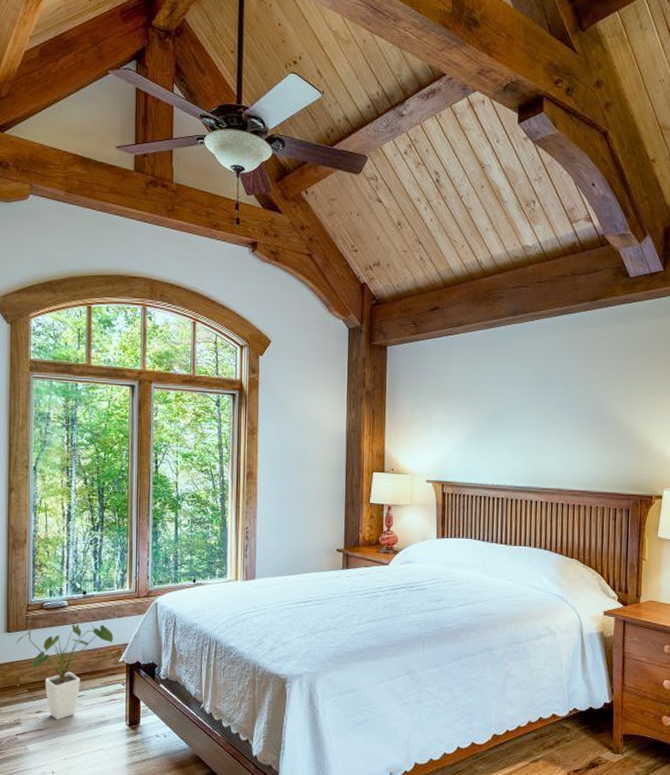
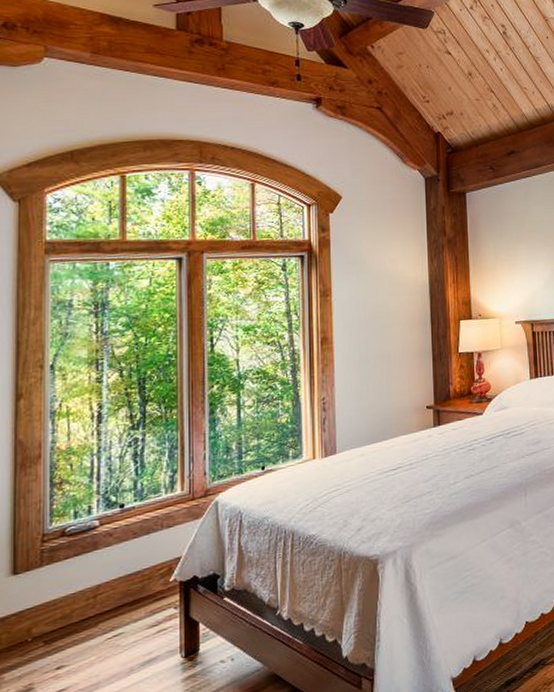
house plant: present [16,624,114,719] -> none [27,540,162,672]

